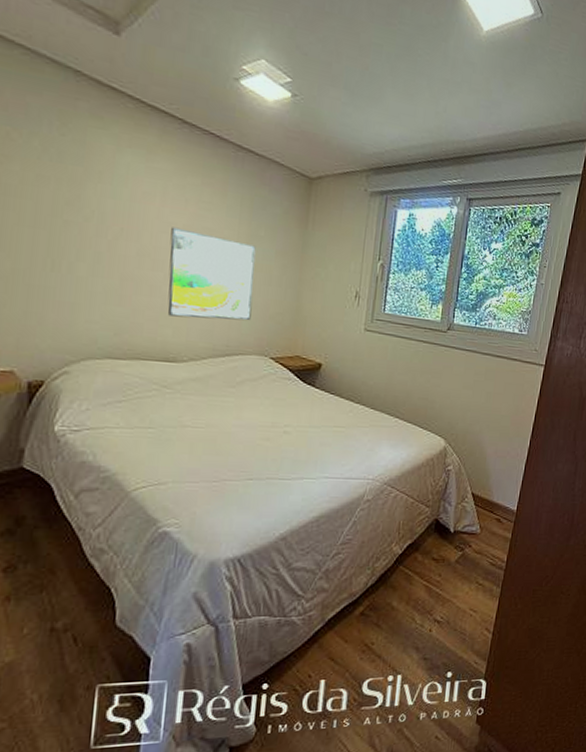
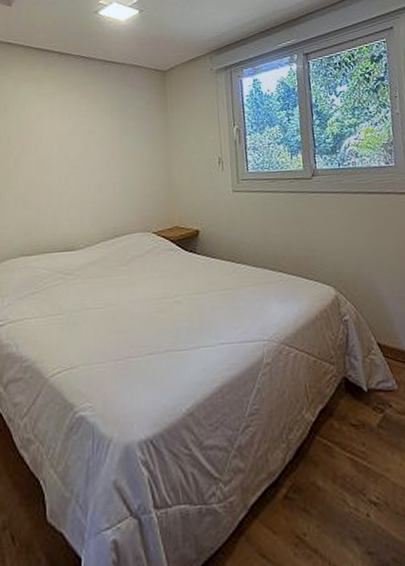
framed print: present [167,227,256,321] -> none [60,136,131,211]

